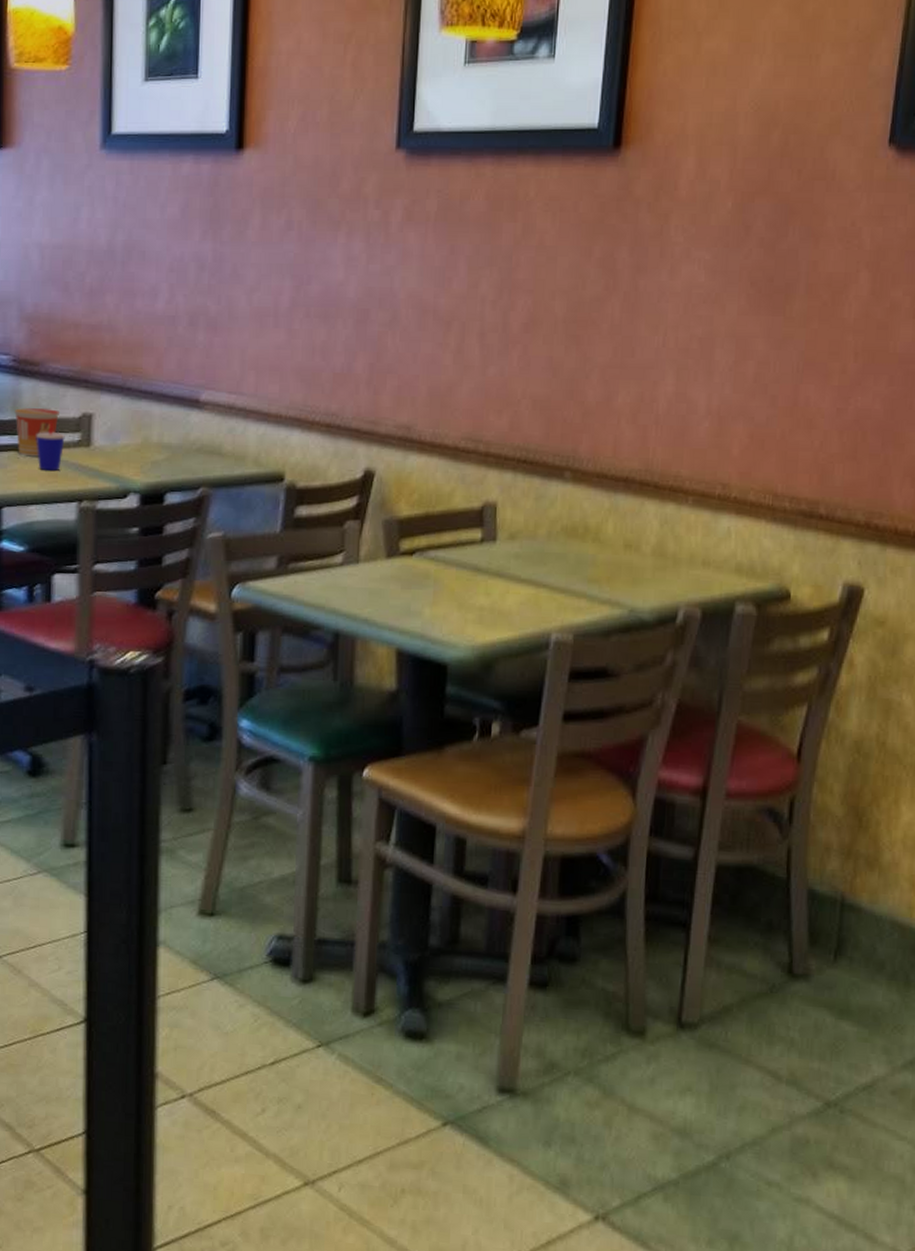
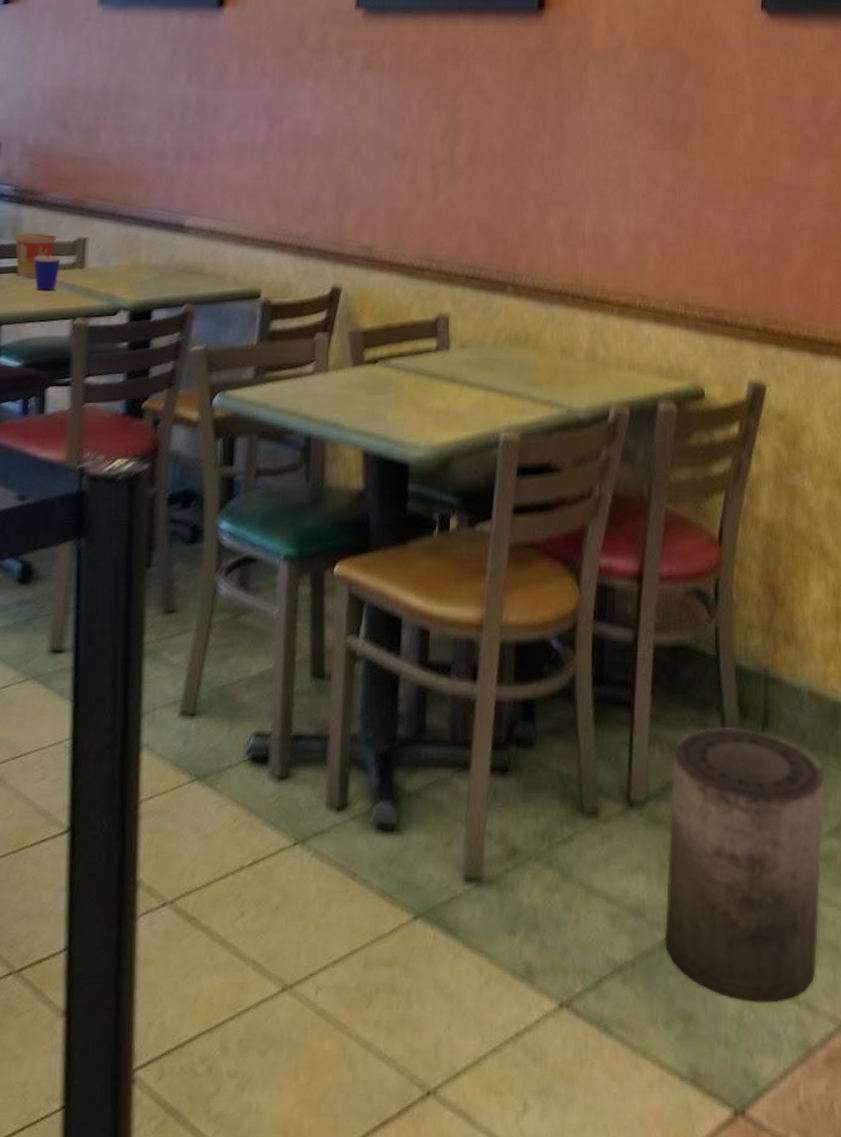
trash can: none [711,952,903,1230] -> present [664,727,825,1003]

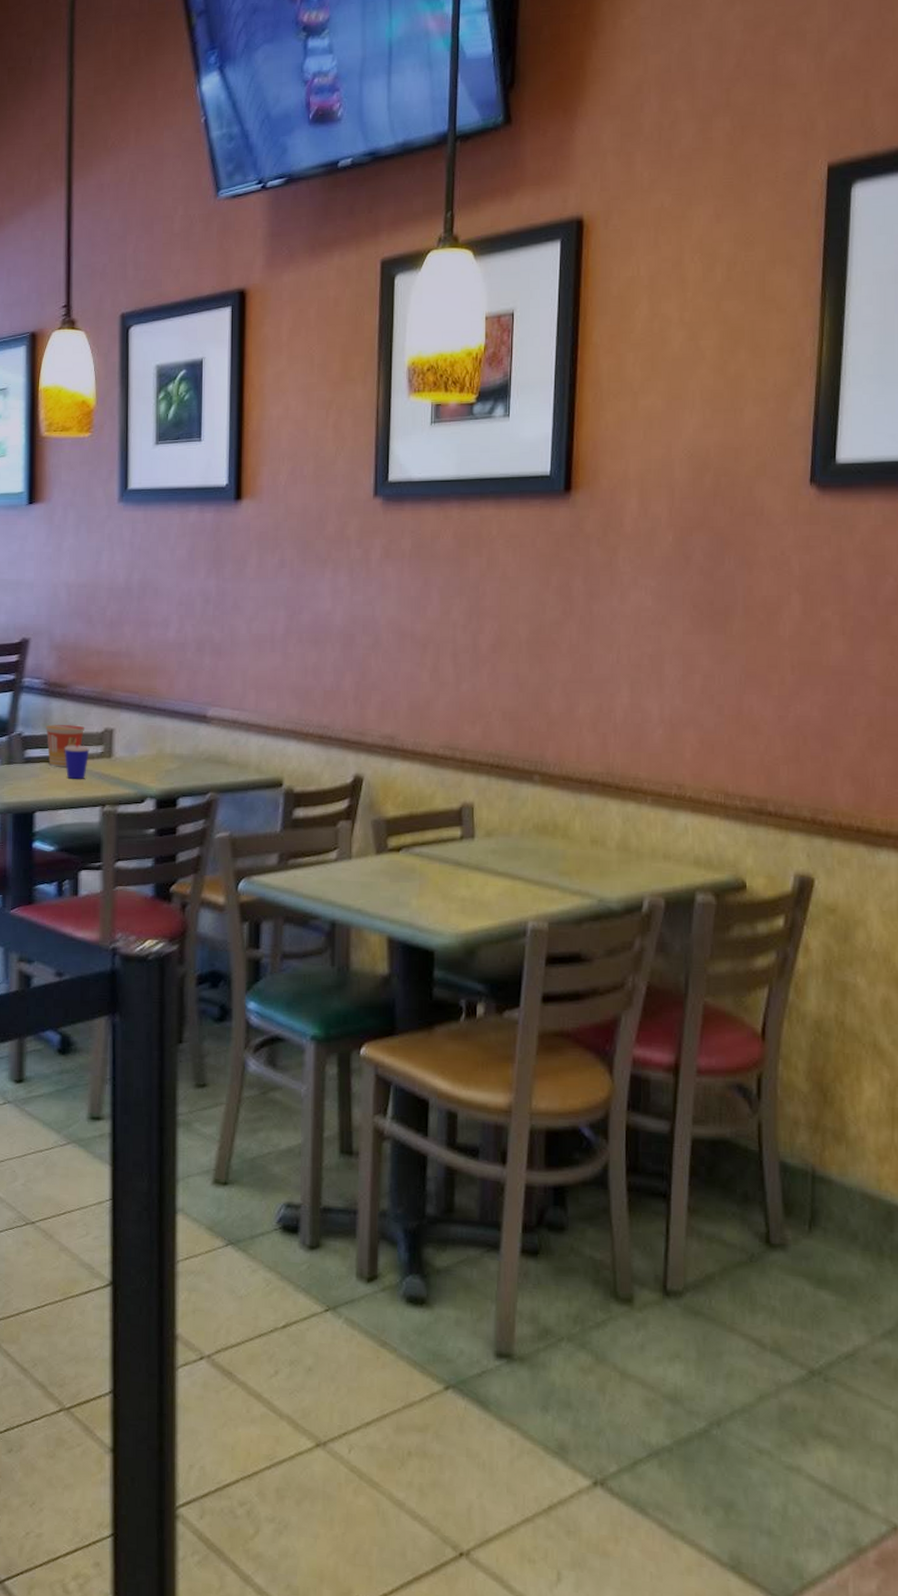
trash can: present [664,727,825,1003] -> none [703,1222,878,1500]

